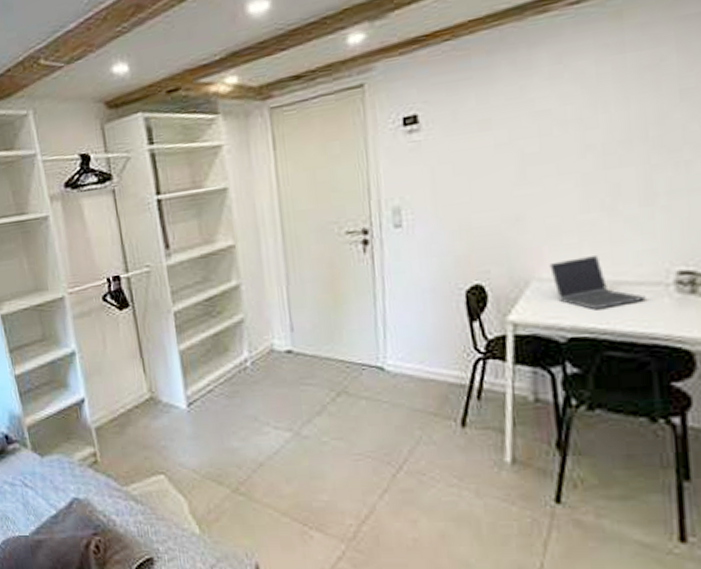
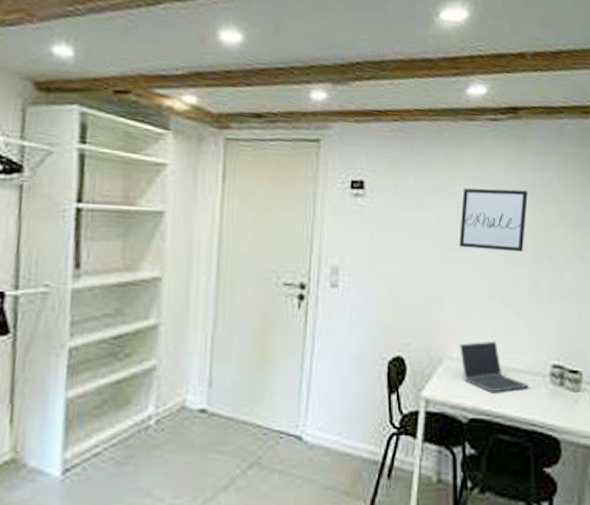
wall art: none [539,76,631,161] -> present [460,188,528,251]

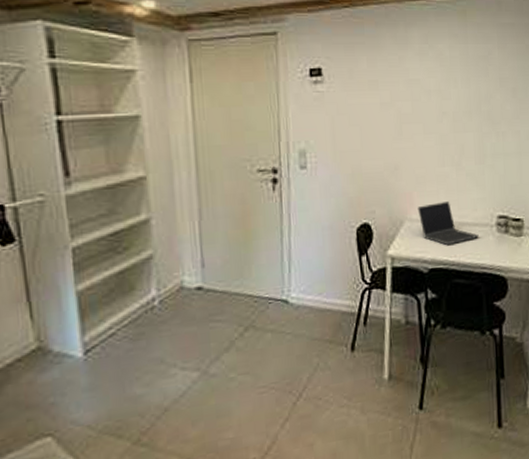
wall art: present [460,188,528,251] -> none [411,62,471,121]

